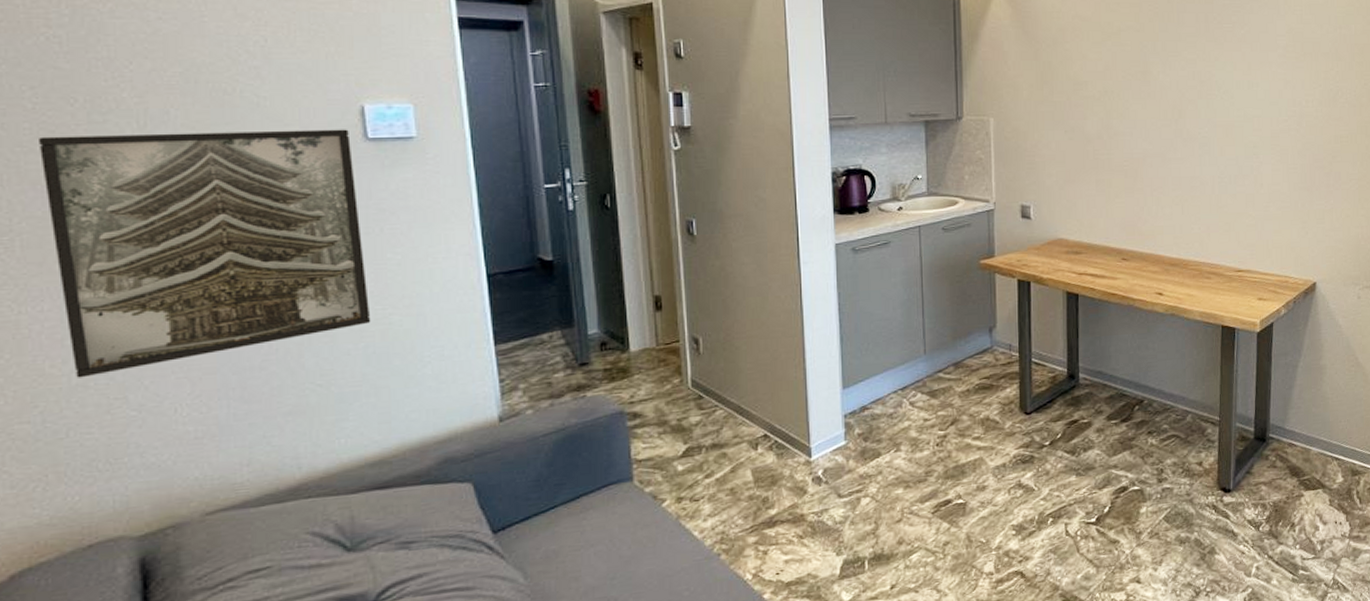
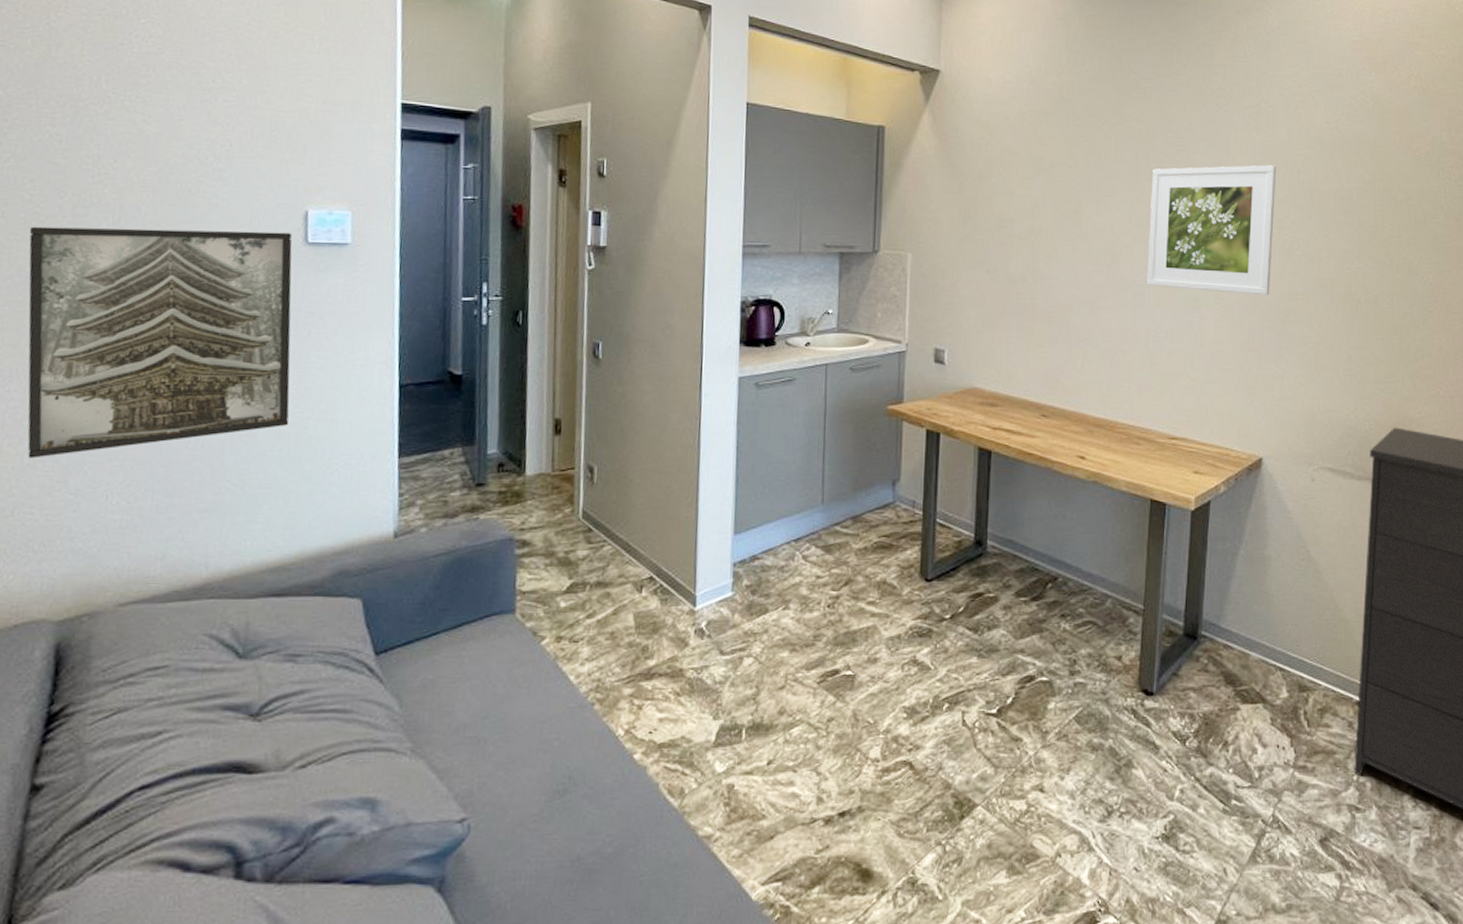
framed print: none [1211,22,1321,140] -> present [1147,165,1277,296]

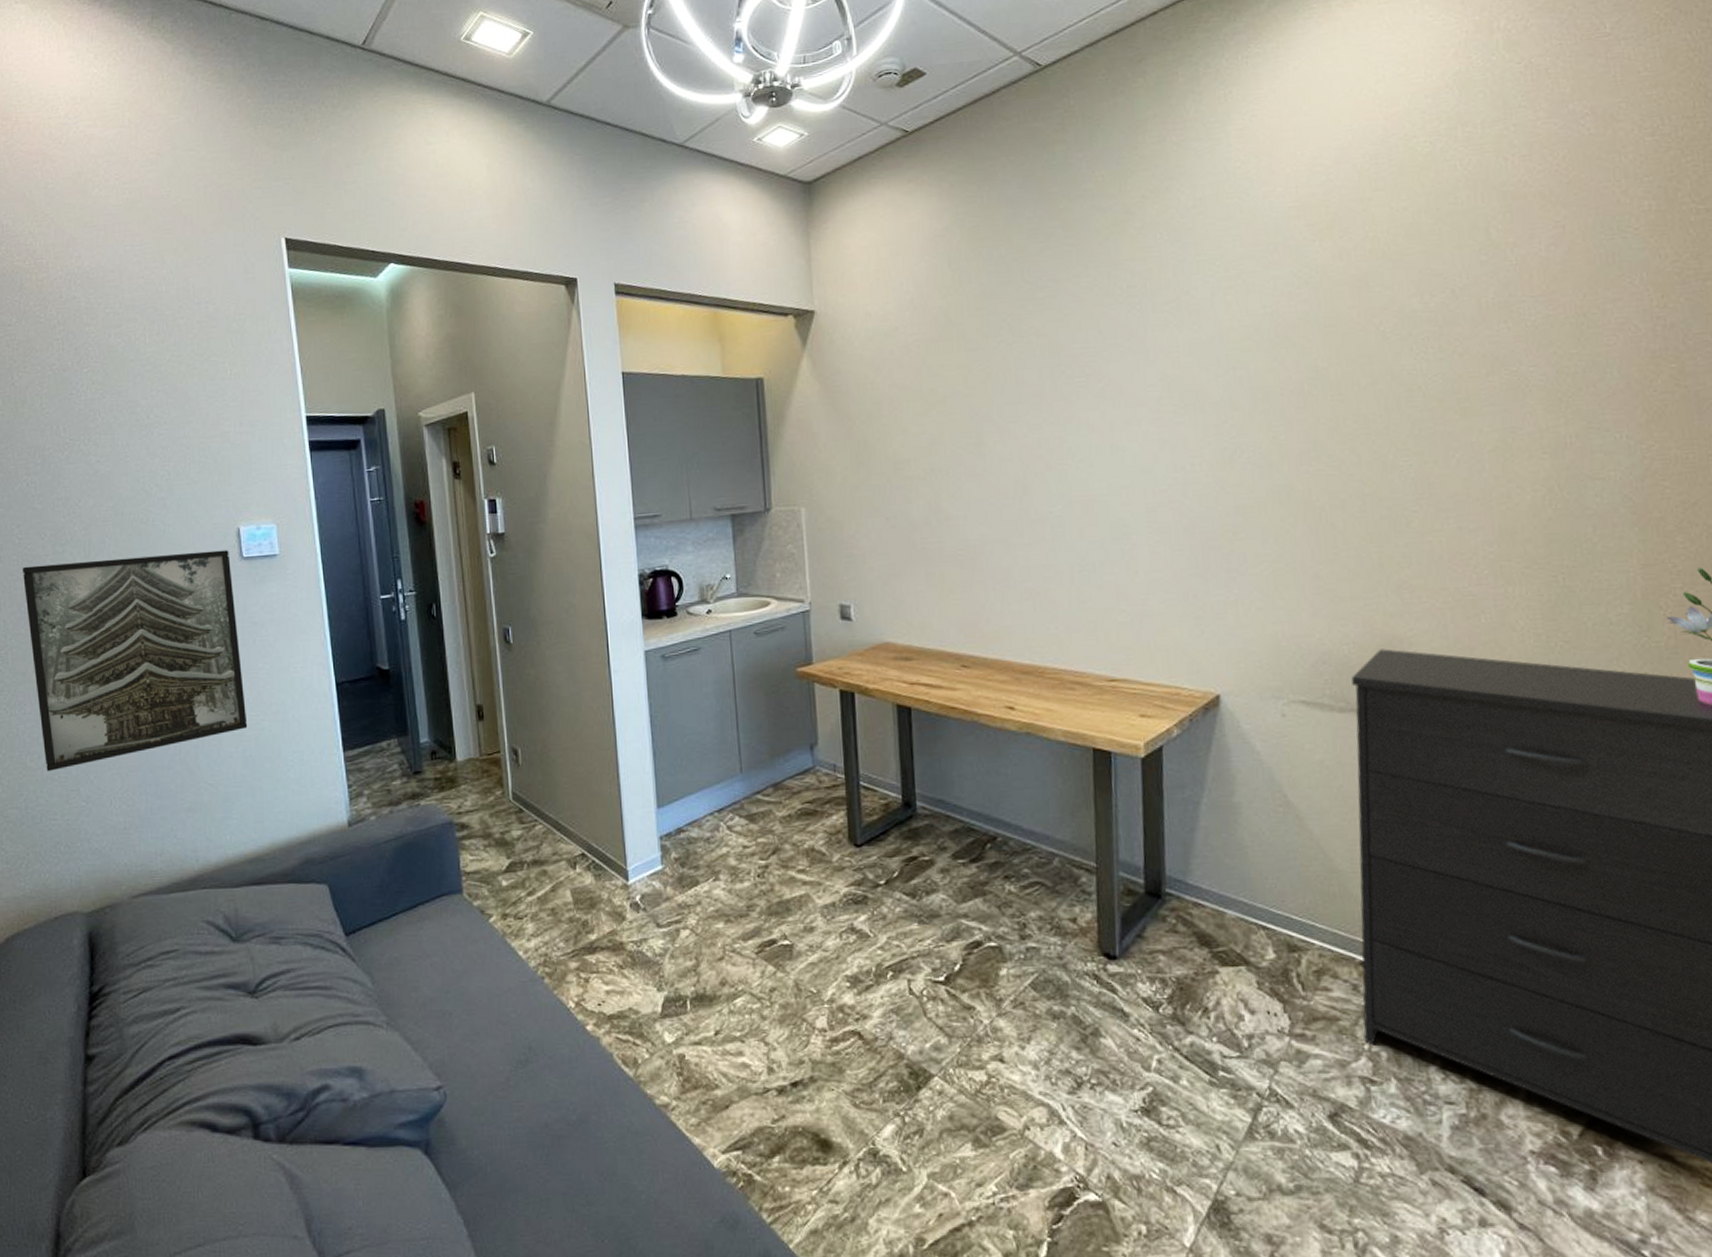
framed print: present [1147,165,1277,296] -> none [1060,364,1212,516]

